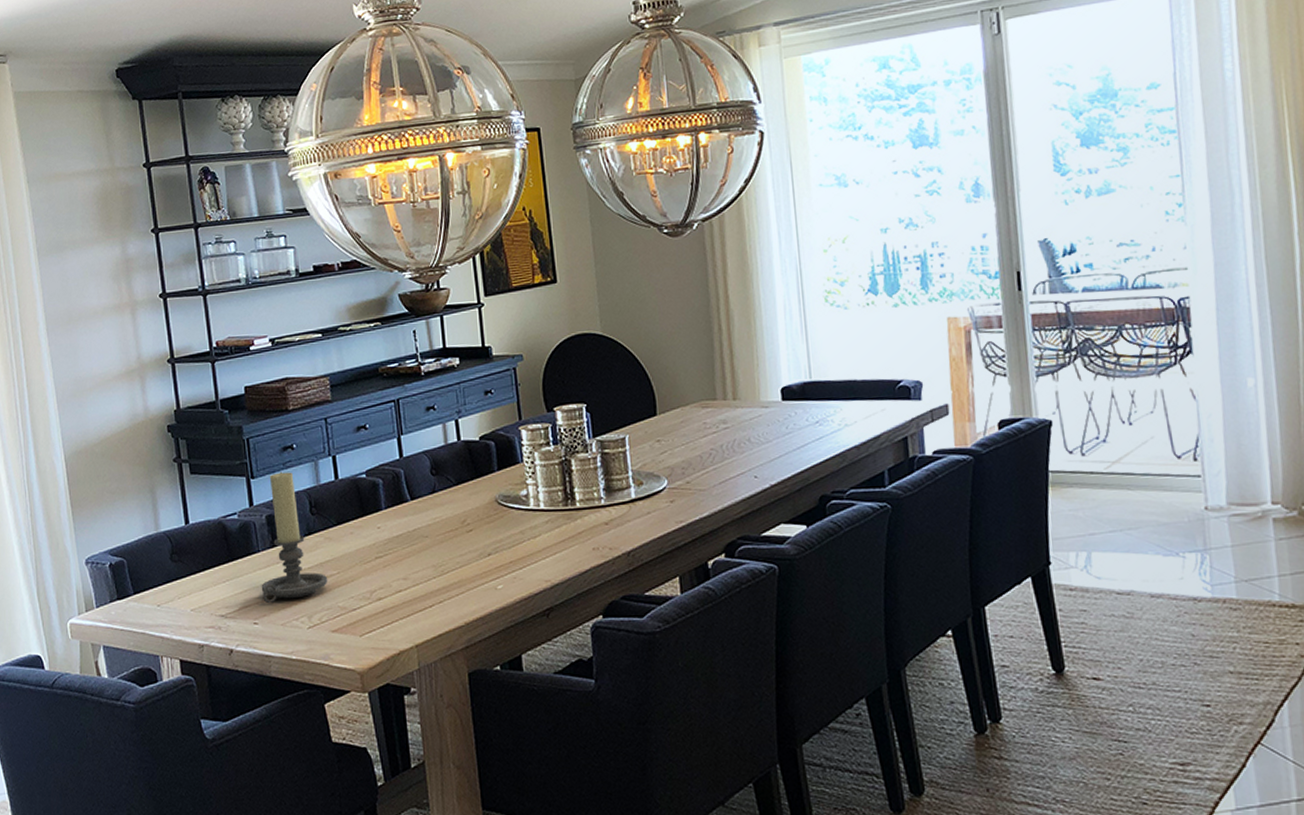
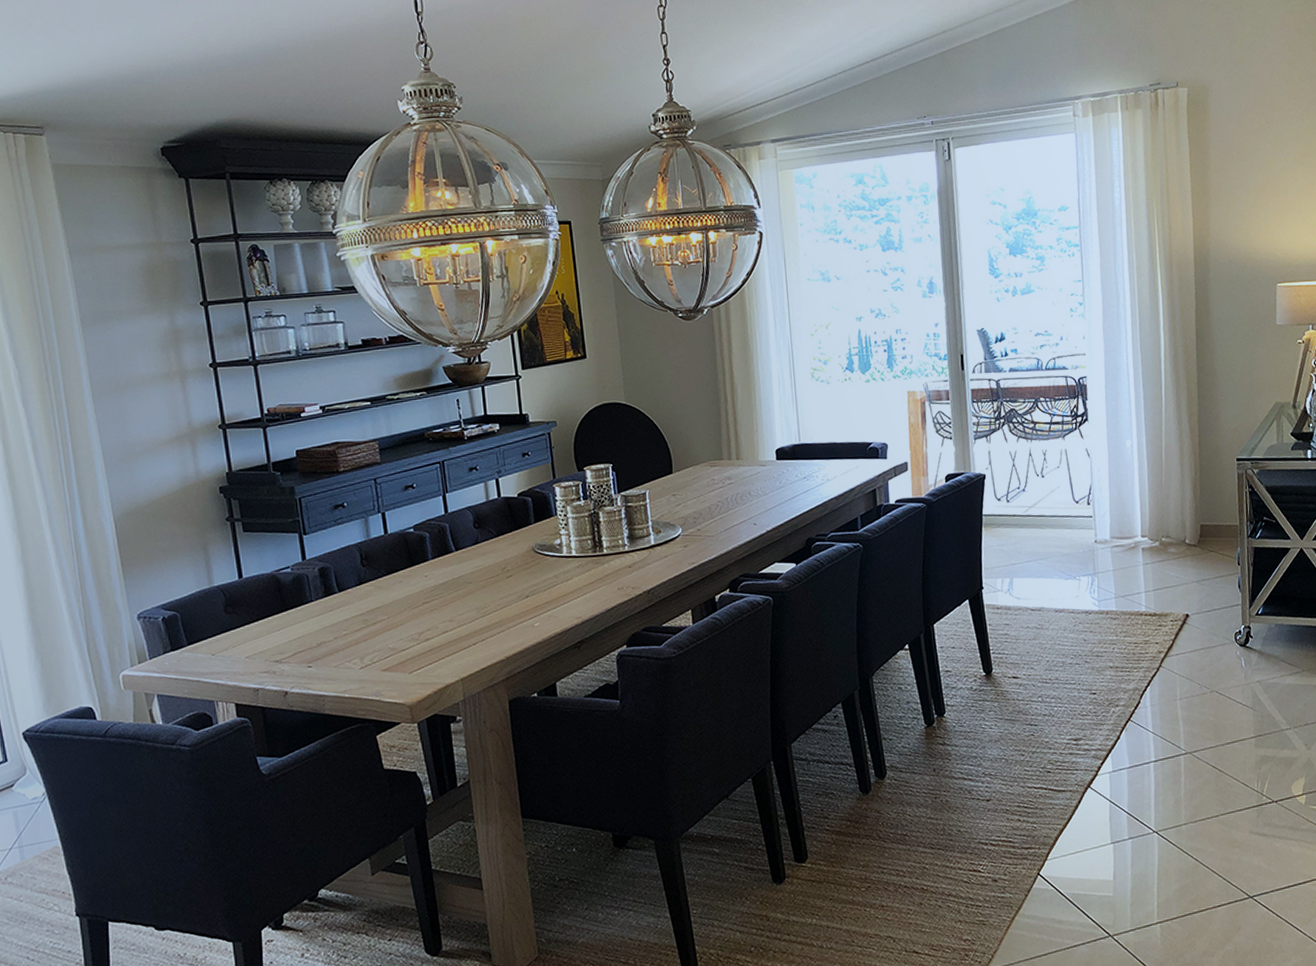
candle holder: present [261,471,328,604] -> none [314,527,379,648]

